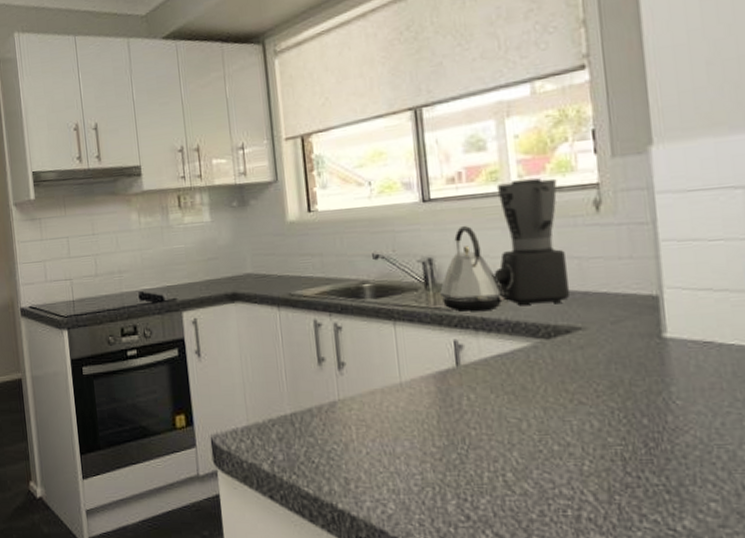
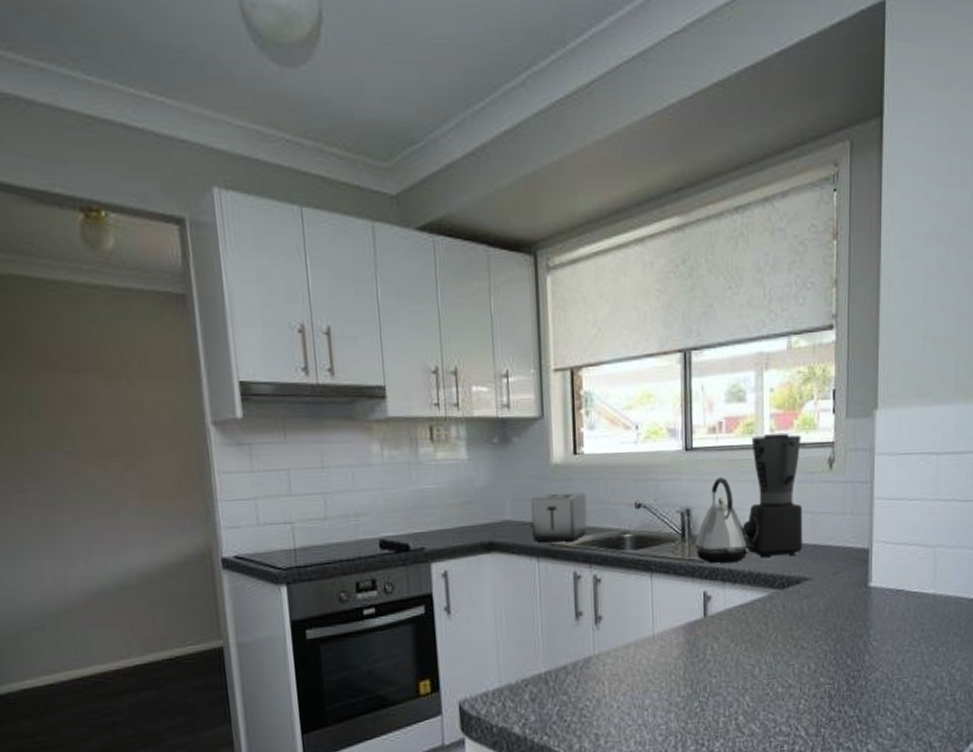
toaster: none [269,247,326,292] -> present [531,492,588,542]

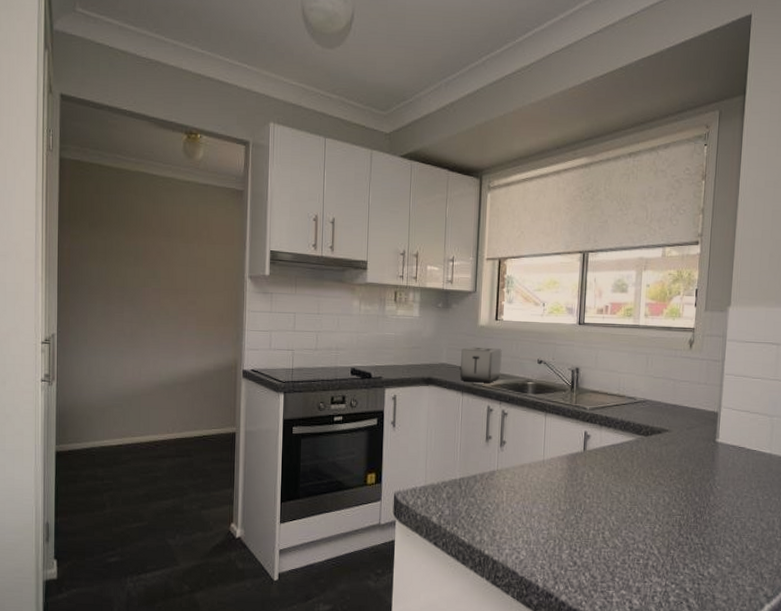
kettle: present [695,476,748,563] -> none [581,346,622,411]
blender: present [742,434,803,557] -> none [618,318,669,412]

